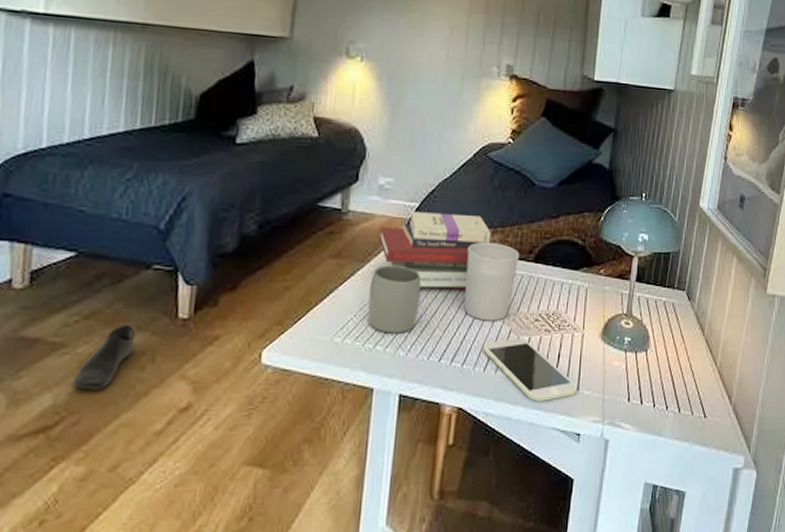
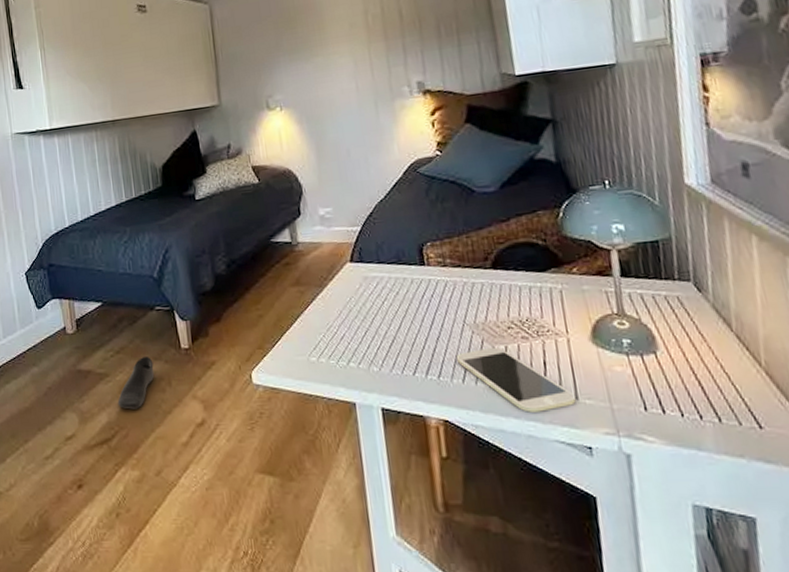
mug: present [367,265,421,333] -> none [331,286,383,351]
books: present [378,212,491,291] -> none [329,230,441,305]
candle holder: present [464,241,520,321] -> none [417,254,477,333]

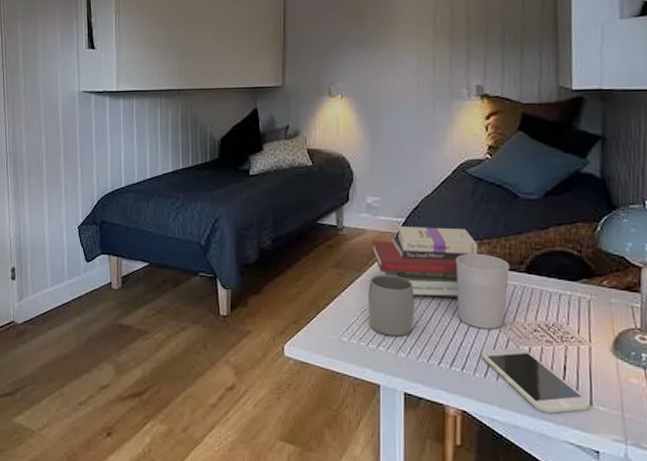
shoe: present [117,356,155,410] -> none [153,318,192,368]
books: none [329,230,441,305] -> present [371,226,478,299]
mug: none [331,286,383,351] -> present [367,274,415,337]
candle holder: none [417,254,477,333] -> present [455,253,510,330]

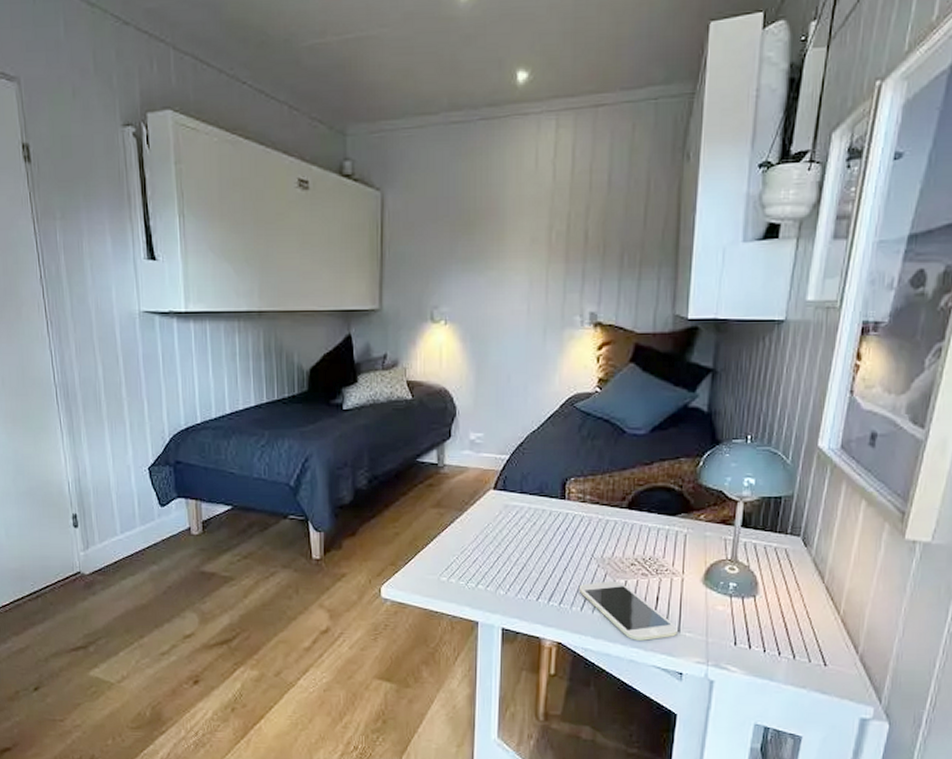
mug: present [367,274,415,337] -> none [467,513,516,574]
books: present [371,226,478,299] -> none [473,464,582,536]
candle holder: present [455,253,510,330] -> none [558,490,612,565]

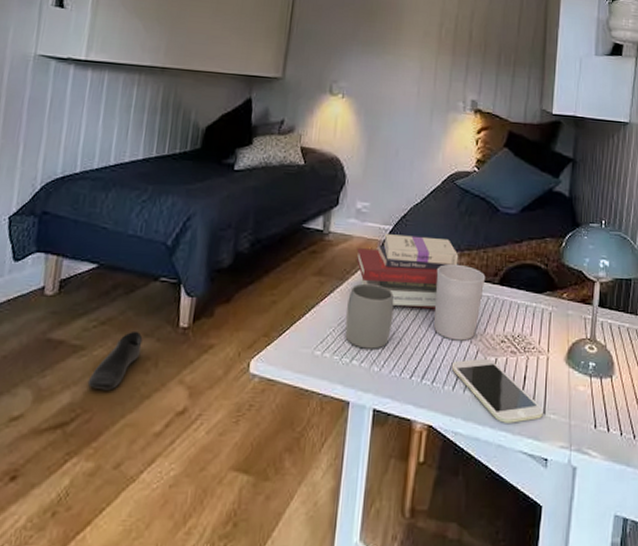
shoe: none [241,563,282,614] -> present [87,330,143,391]
mug: none [467,513,516,574] -> present [345,283,394,349]
books: none [473,464,582,536] -> present [356,234,459,310]
candle holder: none [558,490,612,565] -> present [433,263,486,341]

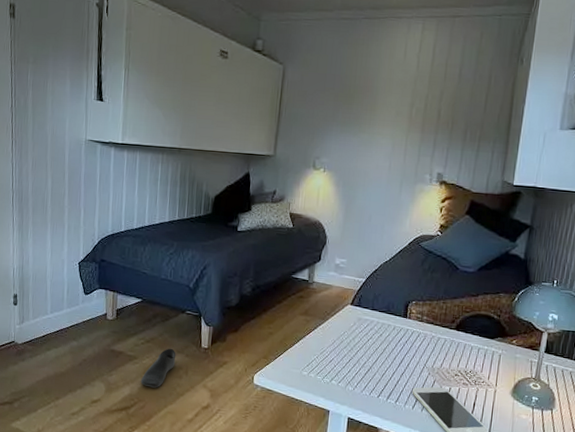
mug: present [345,283,394,349] -> none [326,323,366,374]
books: present [356,234,459,310] -> none [335,285,421,347]
candle holder: present [433,263,486,341] -> none [398,311,444,372]

